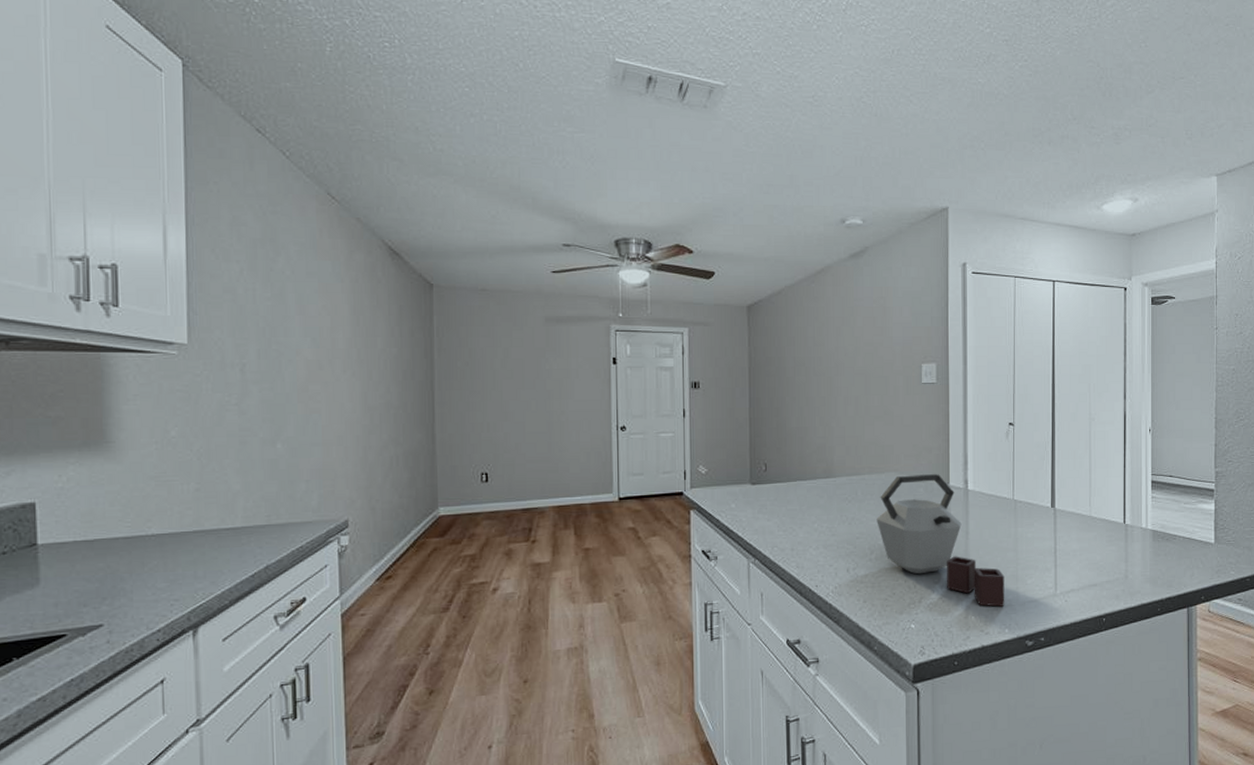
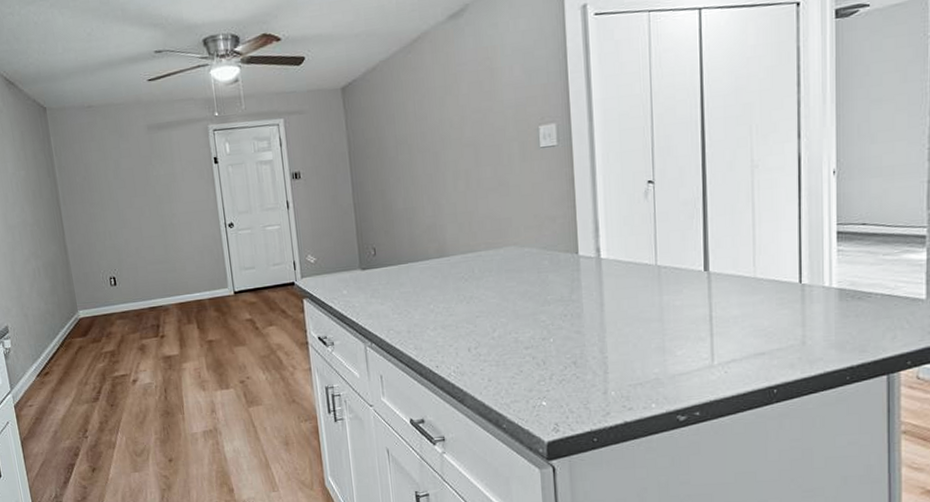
kettle: present [876,473,1005,607] -> none [497,243,650,381]

